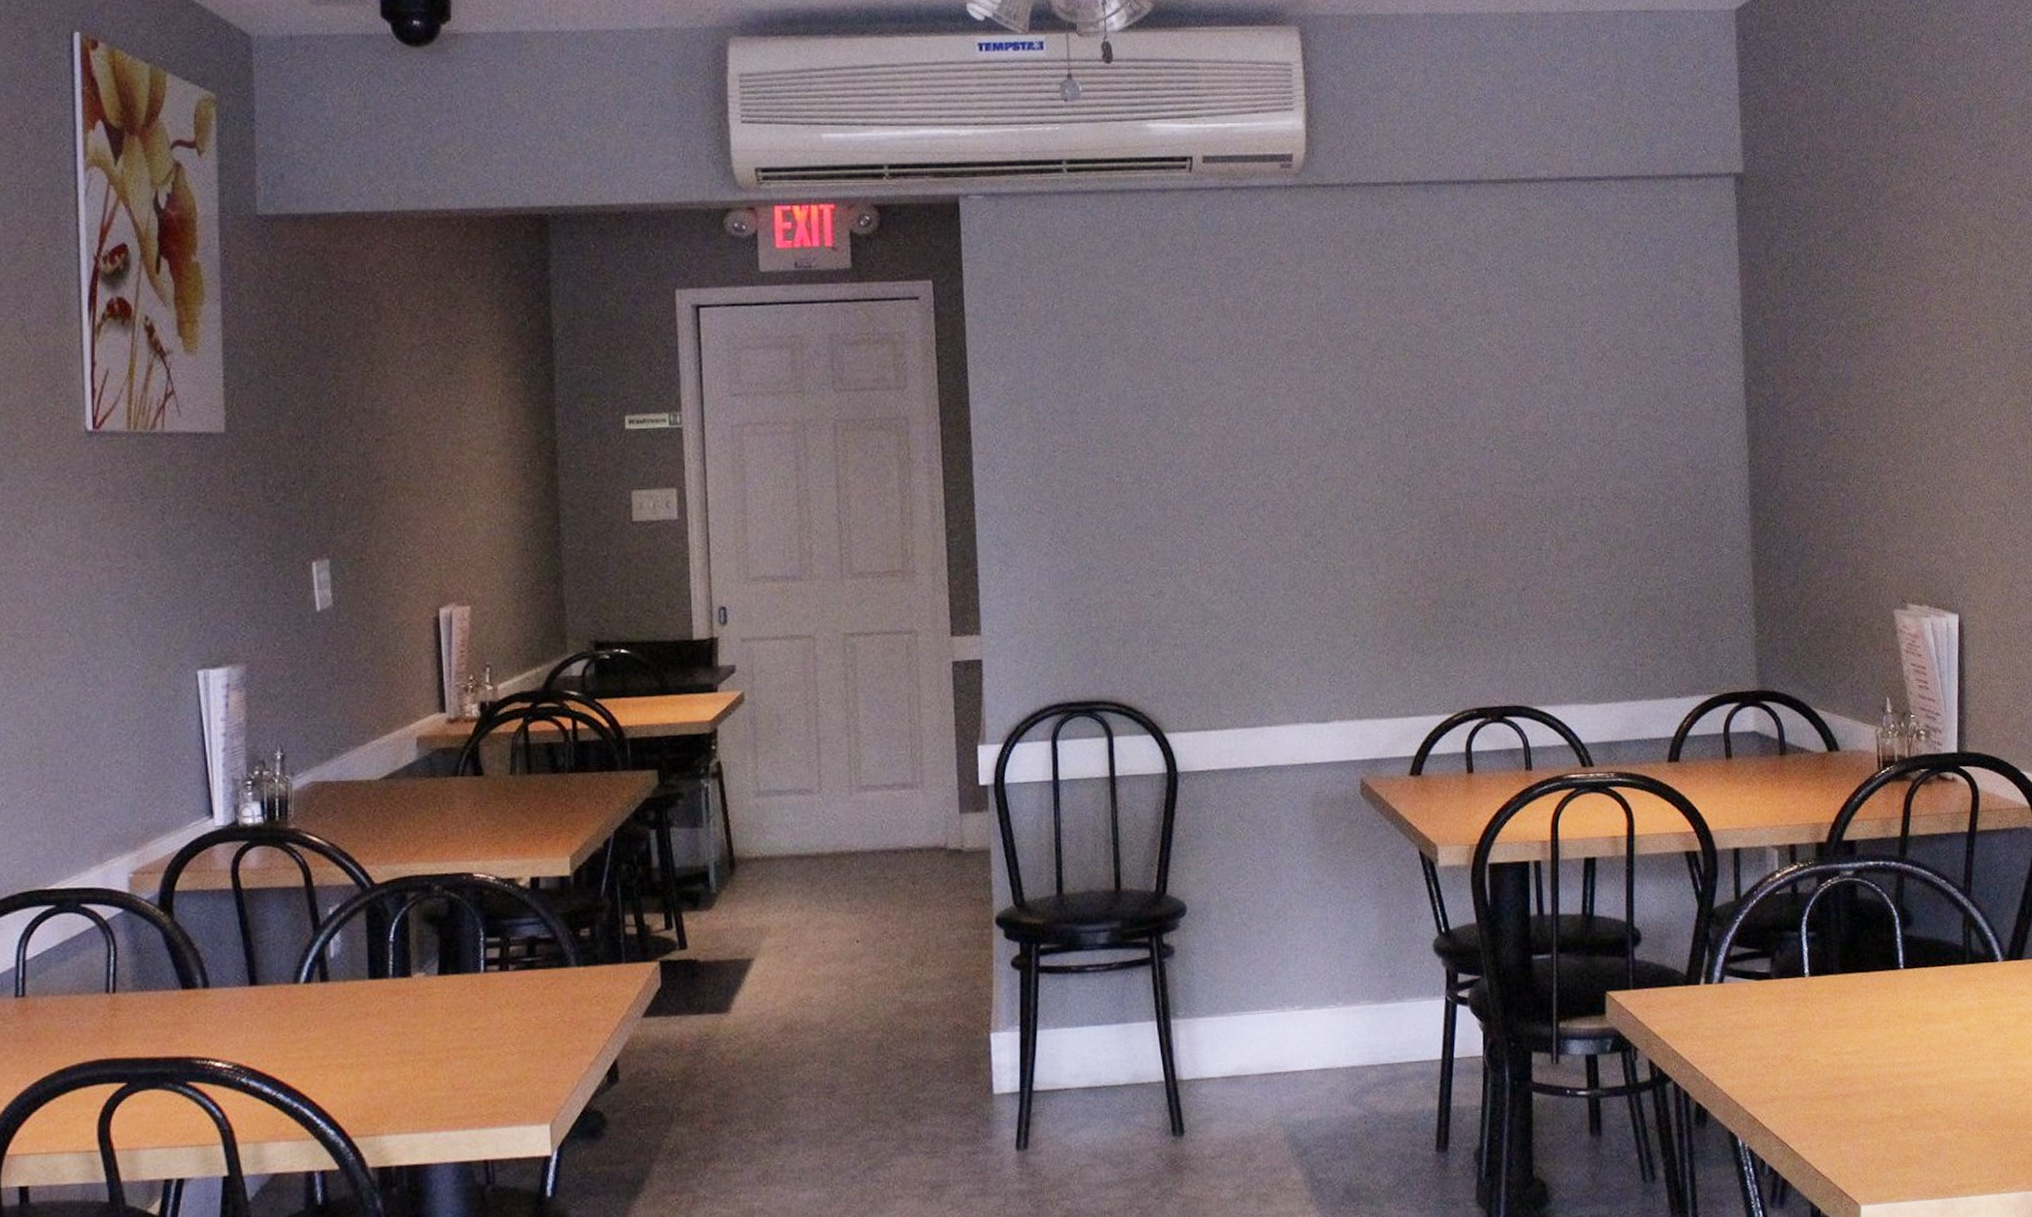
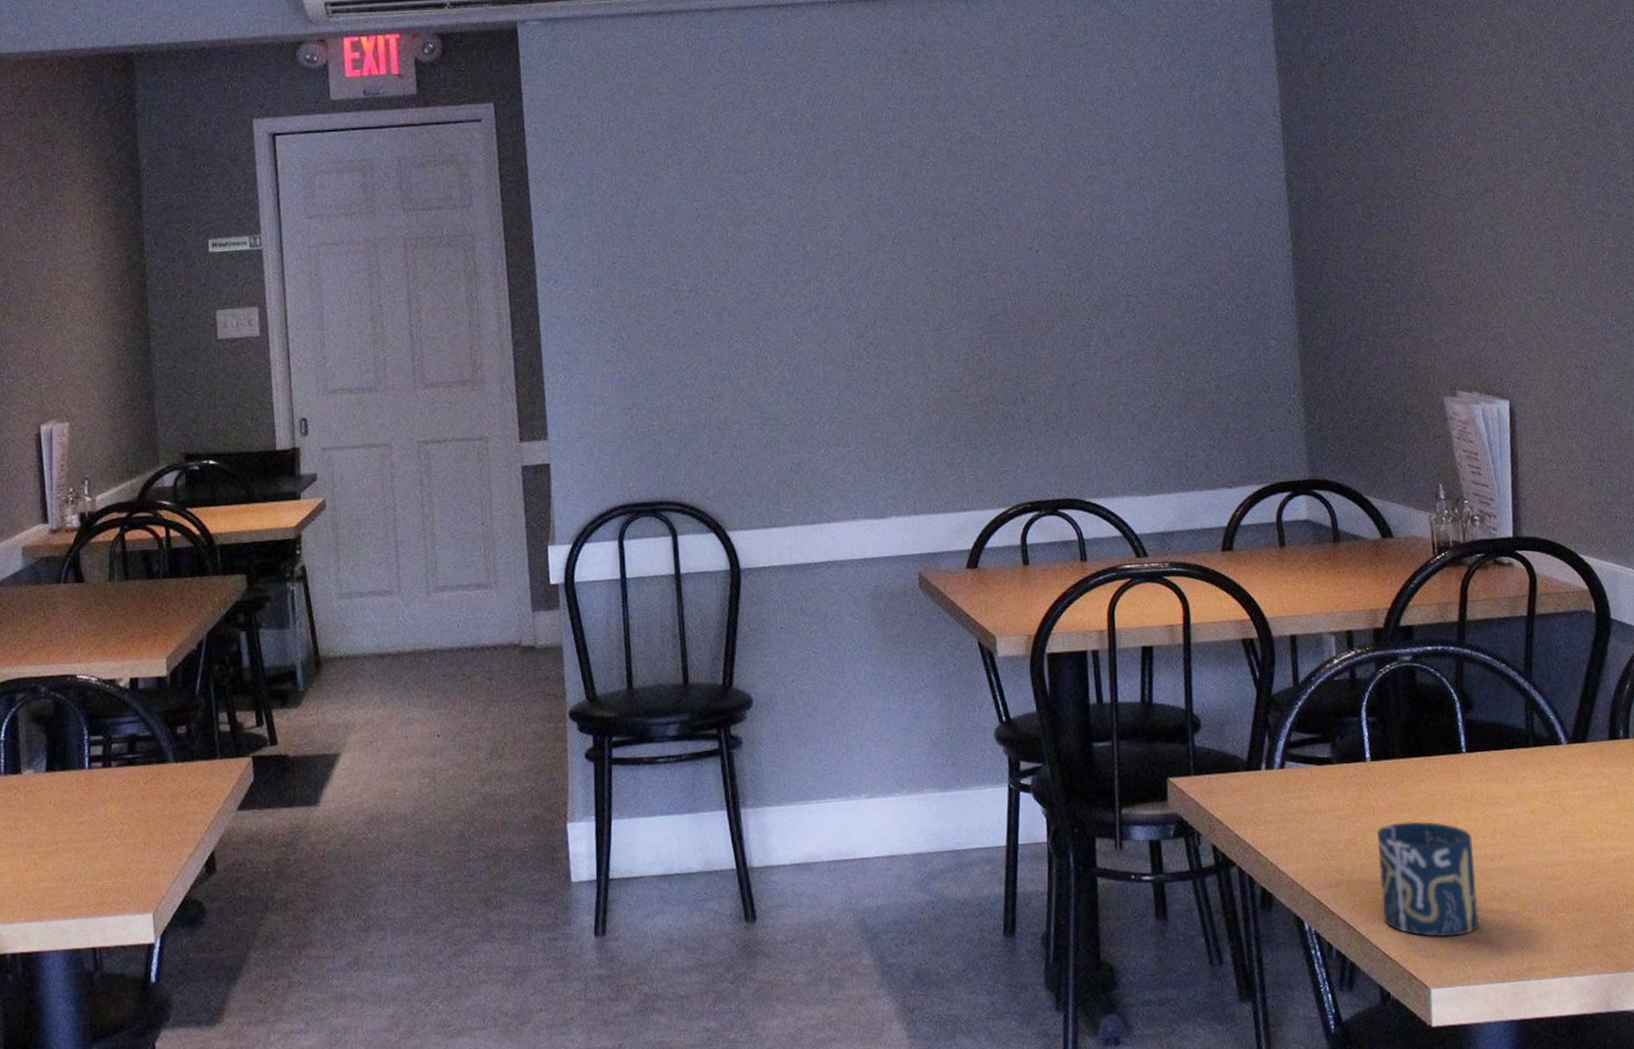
cup: none [1812,1037,1911,1154] -> present [1376,821,1479,937]

